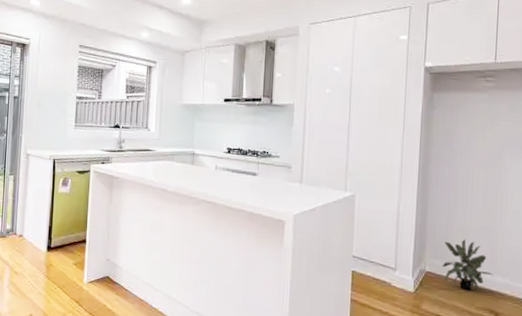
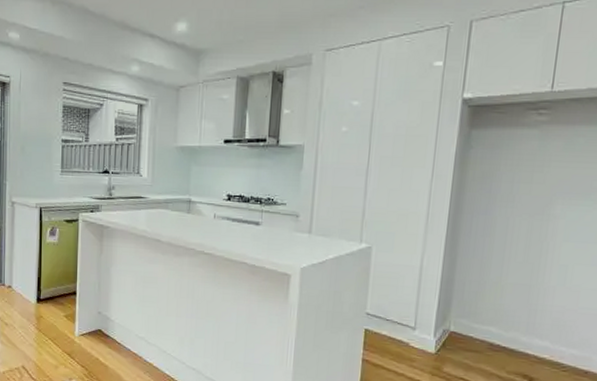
potted plant: present [442,239,493,291] -> none [469,296,530,354]

